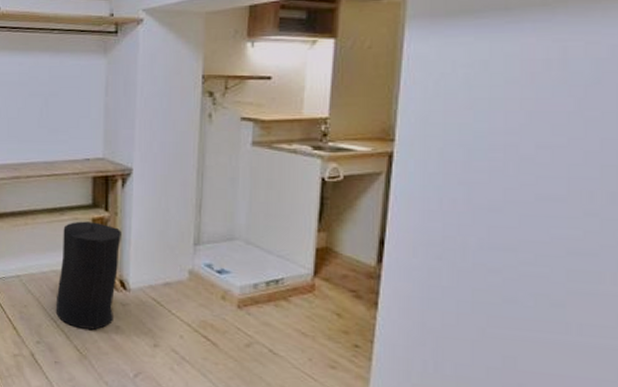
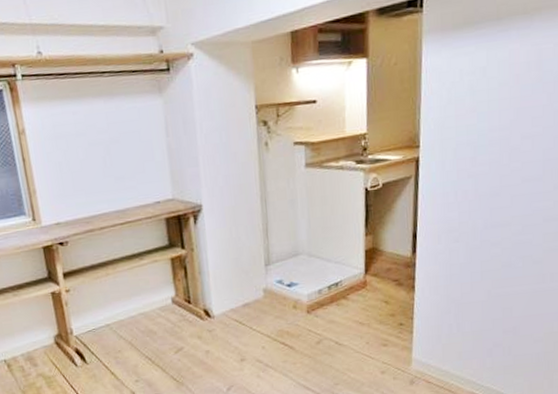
trash can: present [55,221,121,330] -> none [144,261,203,360]

